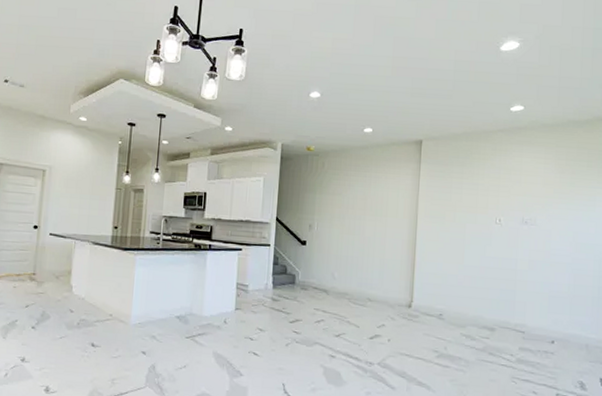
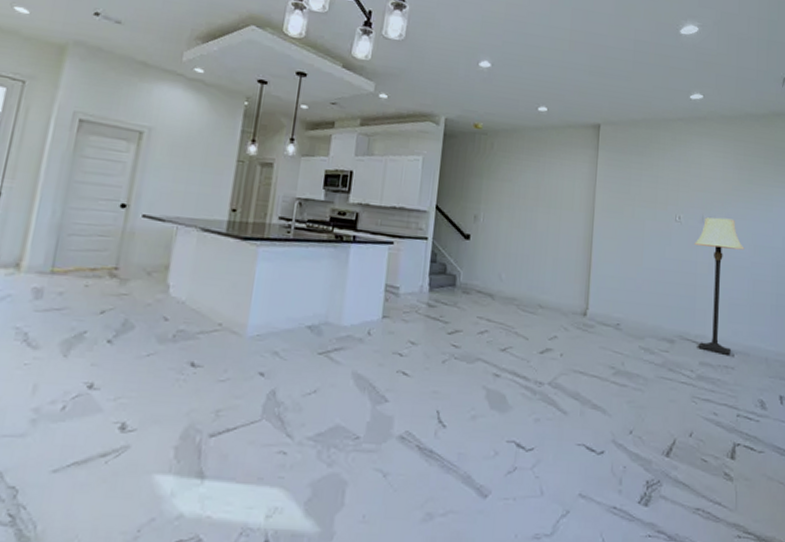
lamp: none [514,218,566,342] -> present [694,217,745,355]

